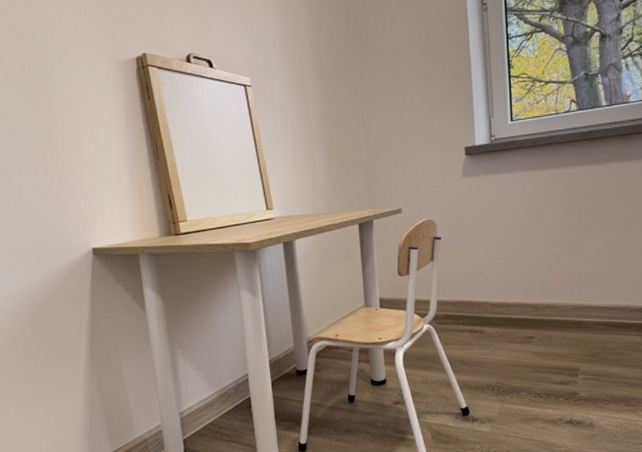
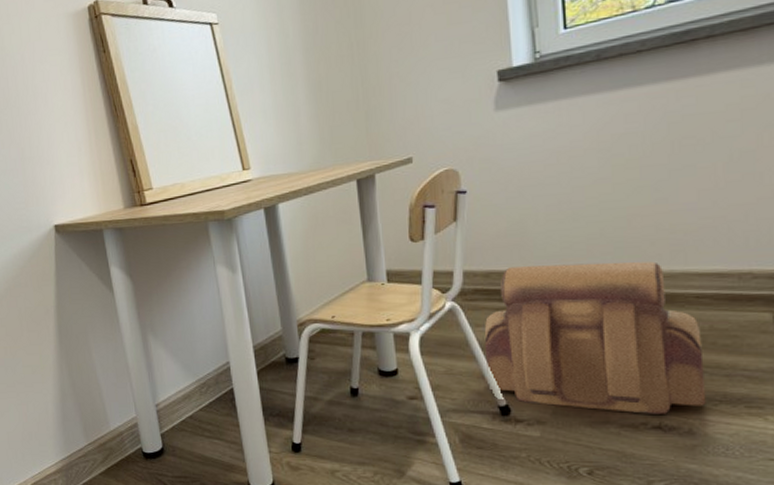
backpack: none [451,296,601,412] -> present [484,261,706,414]

